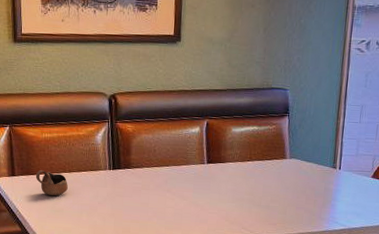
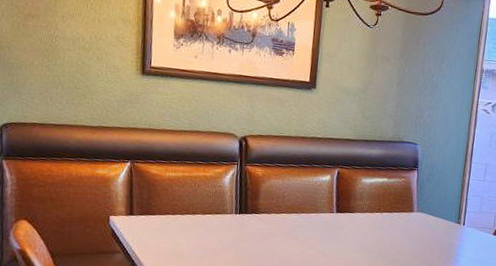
cup: present [35,169,68,196] -> none [155,210,191,239]

